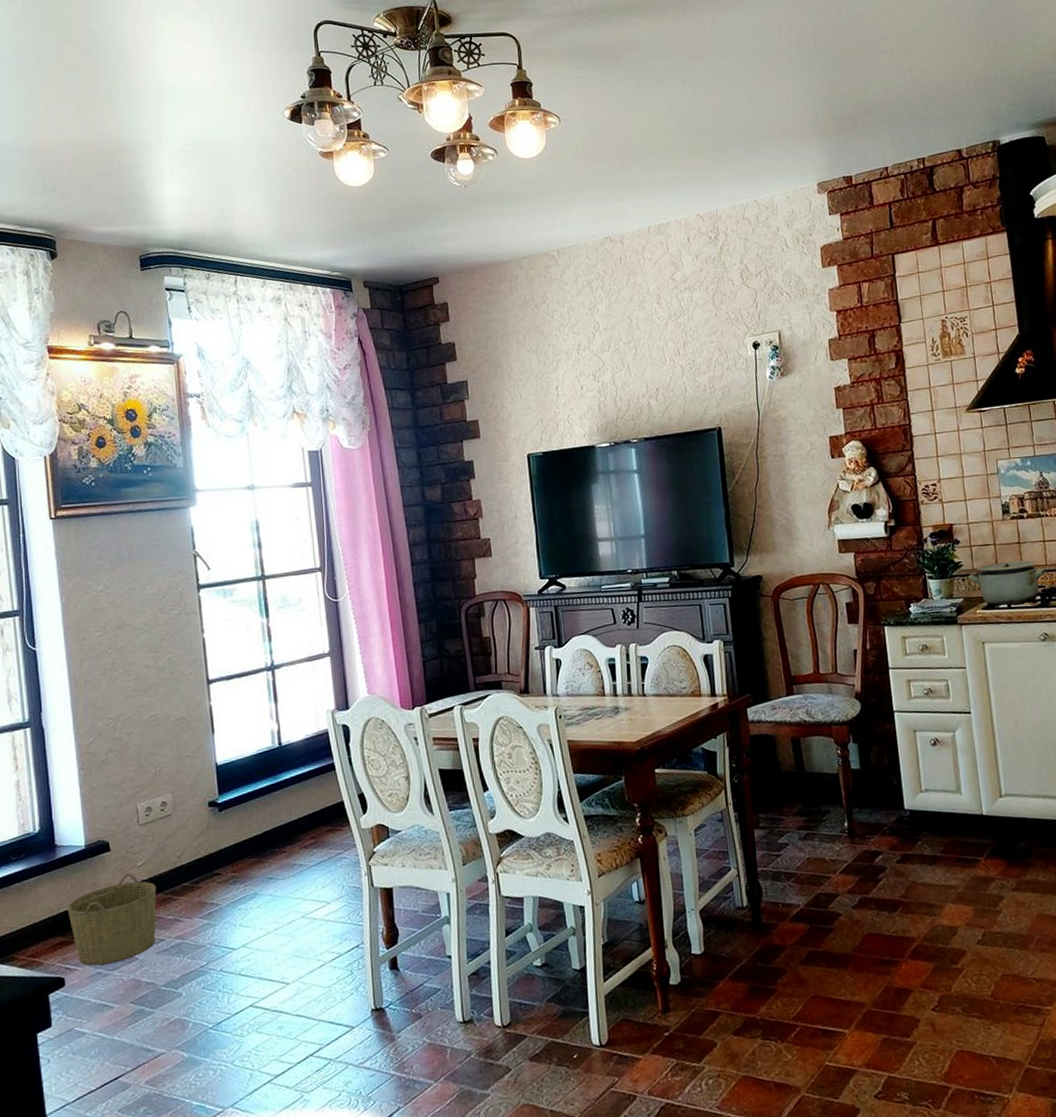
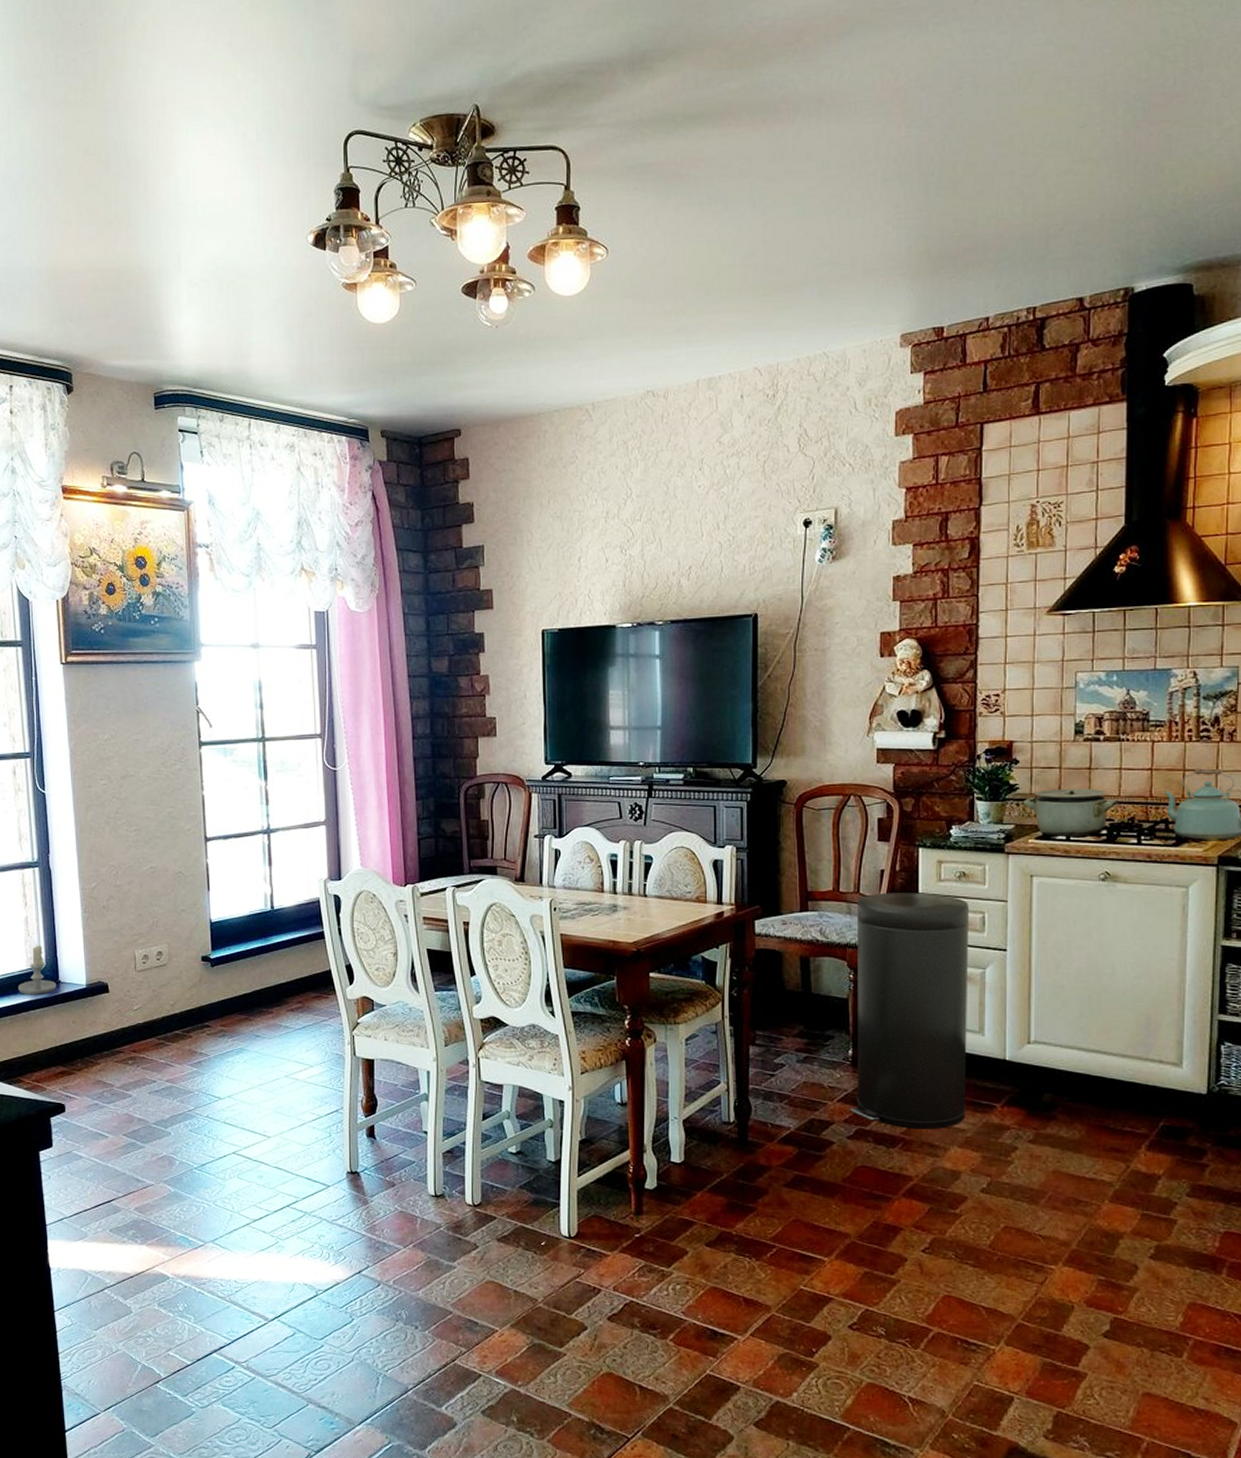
candle: none [10,808,53,865] -> present [18,944,57,996]
basket: present [67,873,157,966] -> none [69,1015,151,1097]
pedal bin: none [836,667,955,891] -> present [850,893,969,1129]

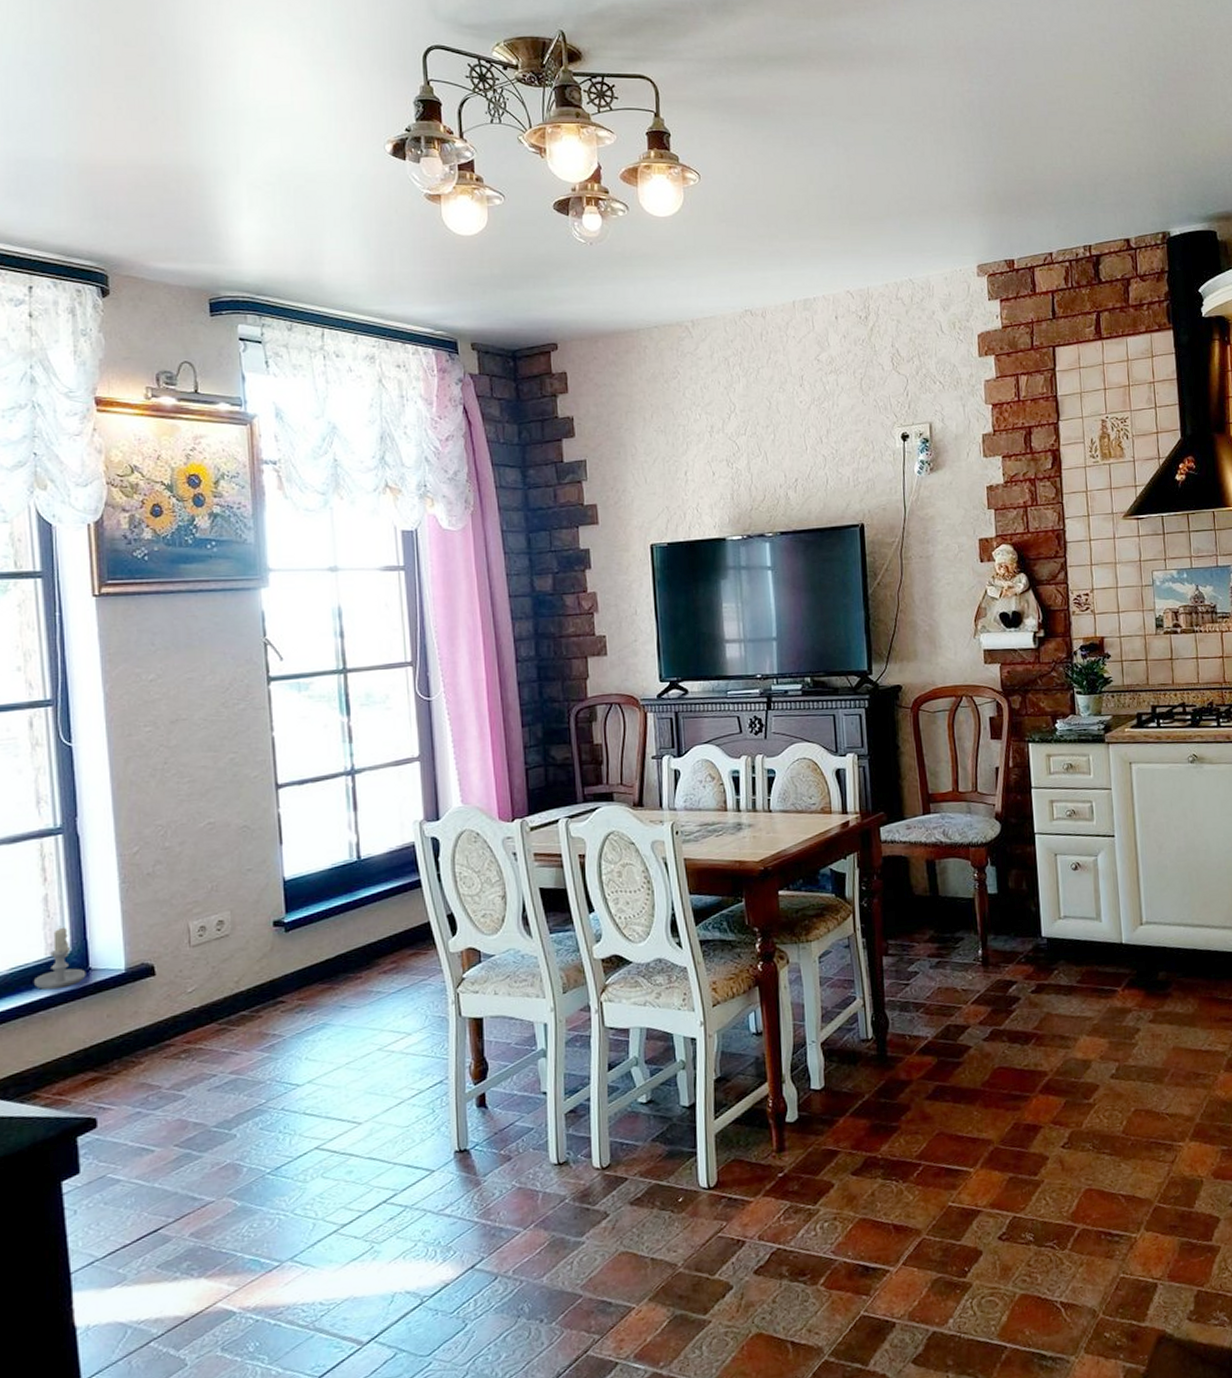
pedal bin: present [850,893,969,1129] -> none [976,786,1091,1023]
saucepan: present [1024,789,1119,837] -> none [1117,677,1199,725]

